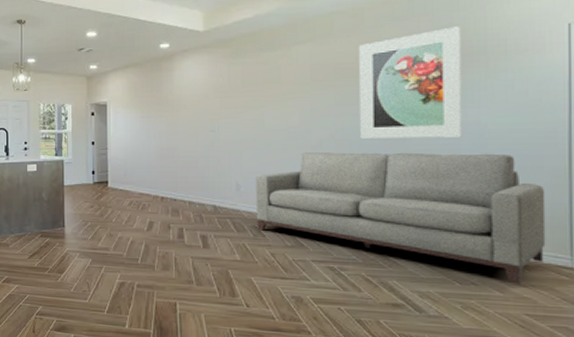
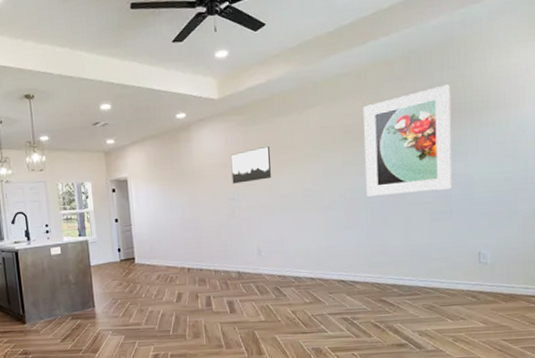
wall art: none [213,80,255,116] -> present [230,147,271,184]
sofa: present [255,152,546,284] -> none [275,201,519,315]

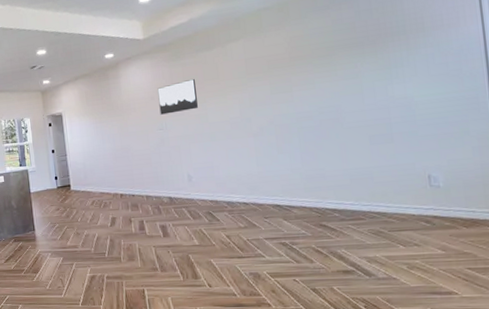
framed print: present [362,84,453,197] -> none [287,10,392,122]

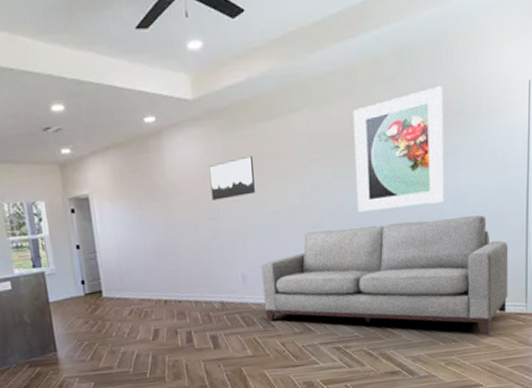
sofa: none [205,123,480,242] -> present [261,215,509,336]
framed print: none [287,10,392,122] -> present [352,86,445,212]

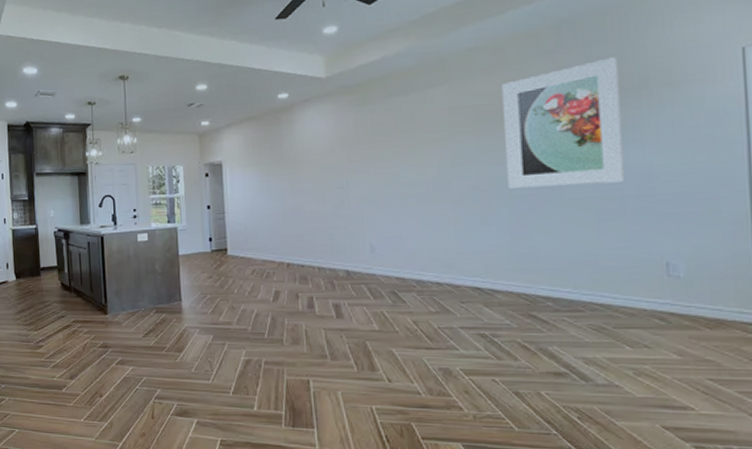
wall art: present [209,156,255,201] -> none [339,129,387,171]
sofa: present [261,215,509,336] -> none [391,198,729,345]

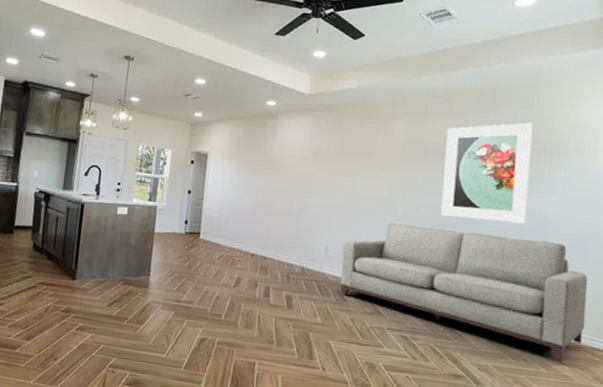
sofa: none [391,198,729,345] -> present [340,223,588,363]

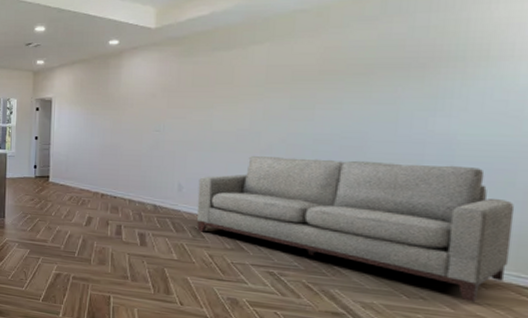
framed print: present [441,122,533,224] -> none [314,28,438,148]

